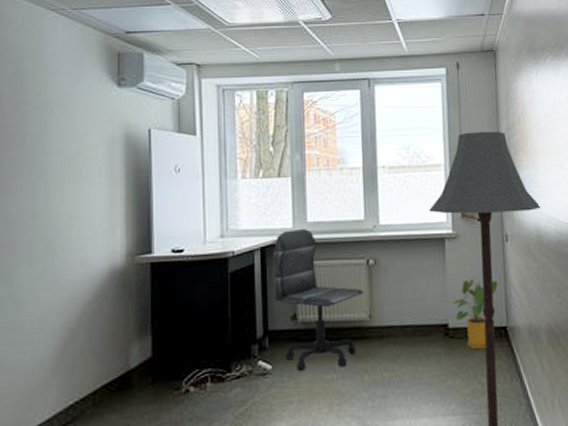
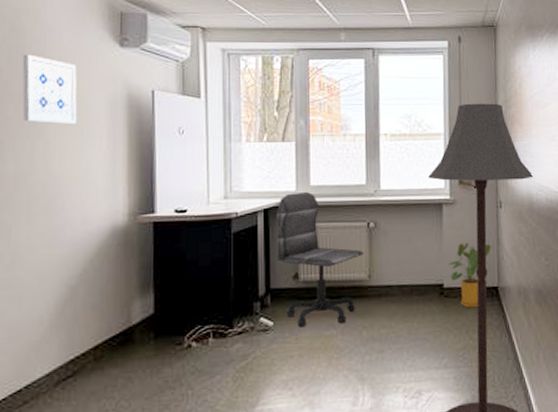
wall art: none [24,97,77,166] -> present [22,54,77,125]

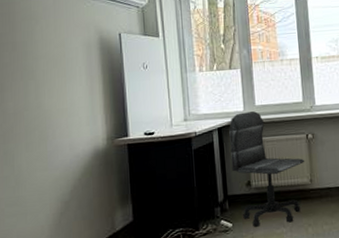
wall art: present [22,54,77,125] -> none [13,10,60,67]

